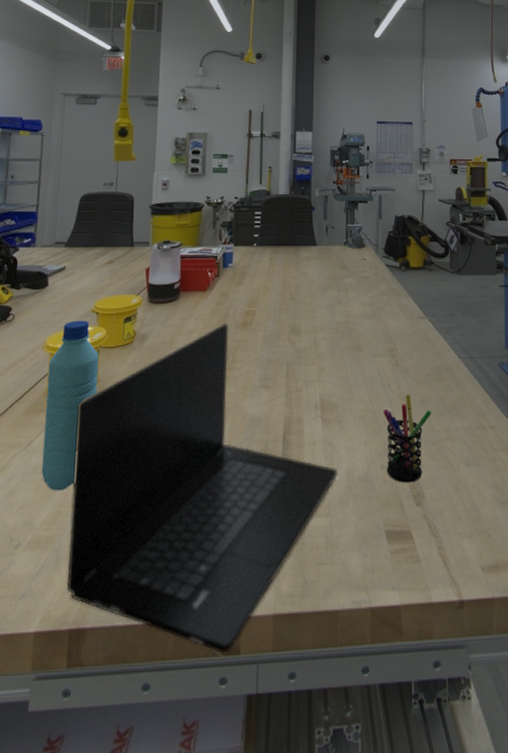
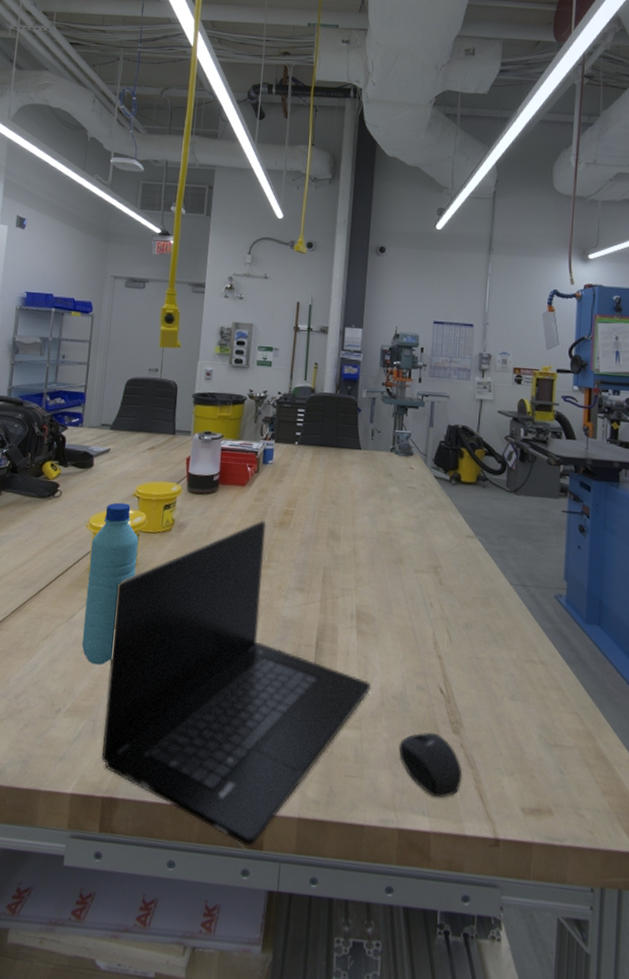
mouse: none [367,508,427,571] -> present [398,732,463,799]
pen holder: present [383,395,432,483] -> none [422,616,476,709]

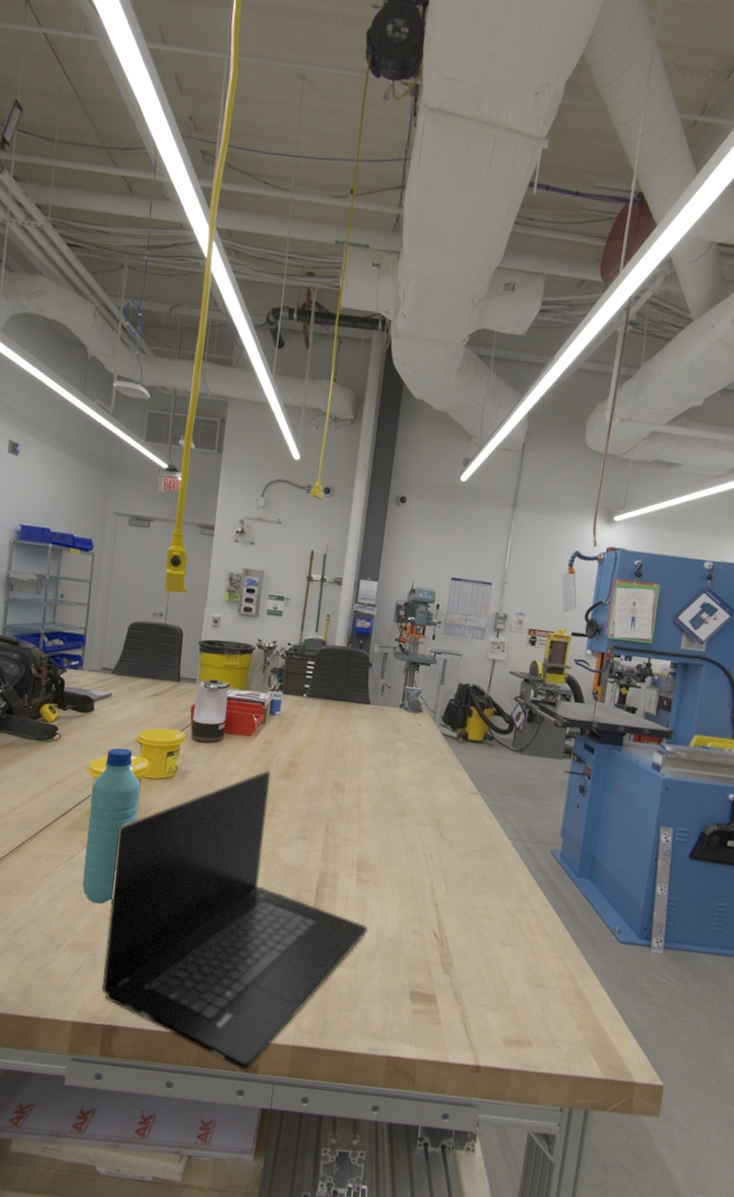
mouse: present [398,732,463,799] -> none [391,971,451,1030]

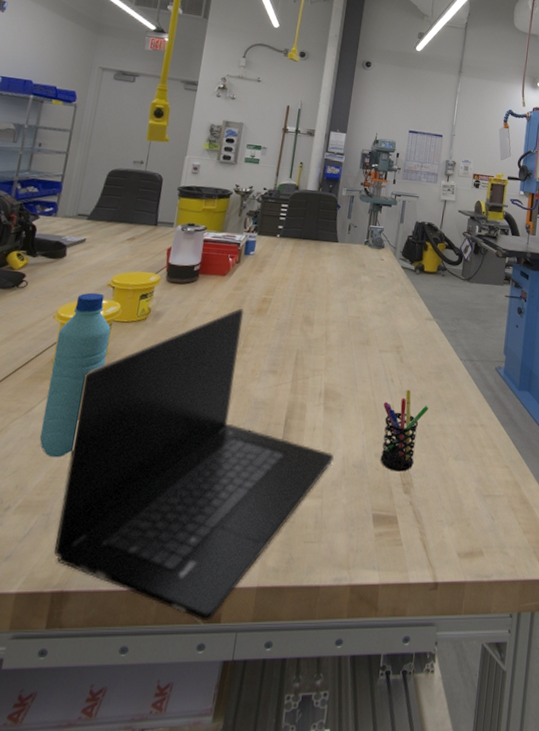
pen holder: none [417,867,472,951] -> present [380,390,429,472]

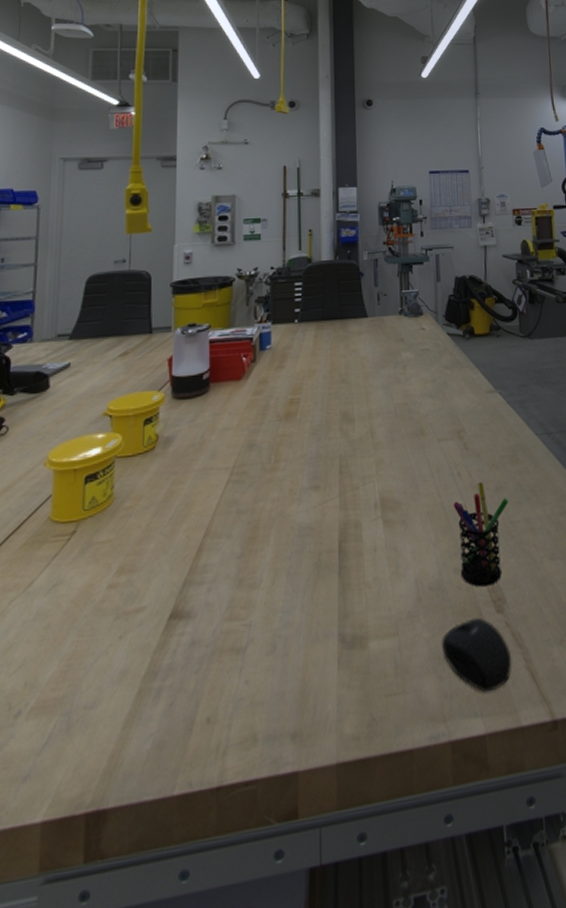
water bottle: present [39,292,111,458] -> none [45,426,115,640]
laptop: present [53,308,335,621] -> none [81,416,406,820]
mouse: none [355,494,411,553] -> present [441,617,512,693]

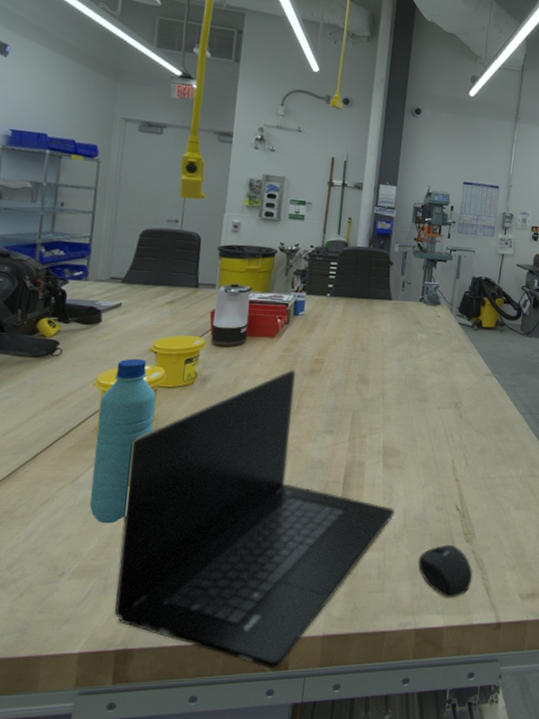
water bottle: none [45,426,115,640] -> present [89,358,157,524]
laptop: none [81,416,406,820] -> present [114,370,396,669]
pen holder: present [453,482,508,587] -> none [441,444,489,522]

